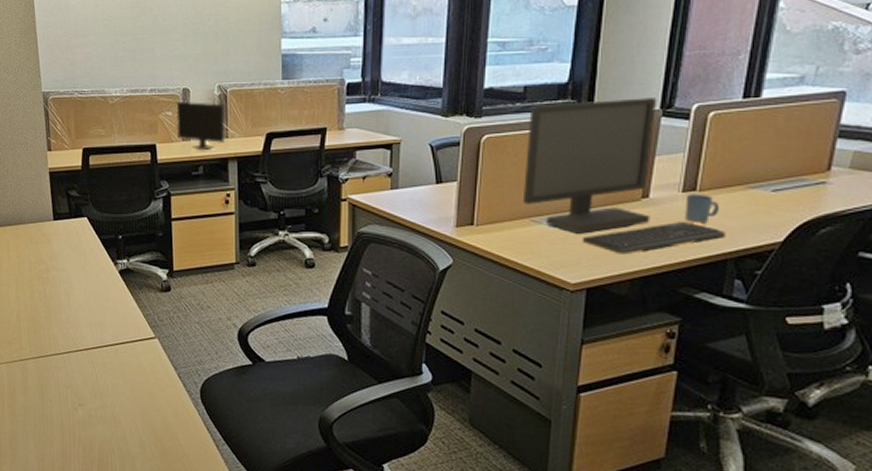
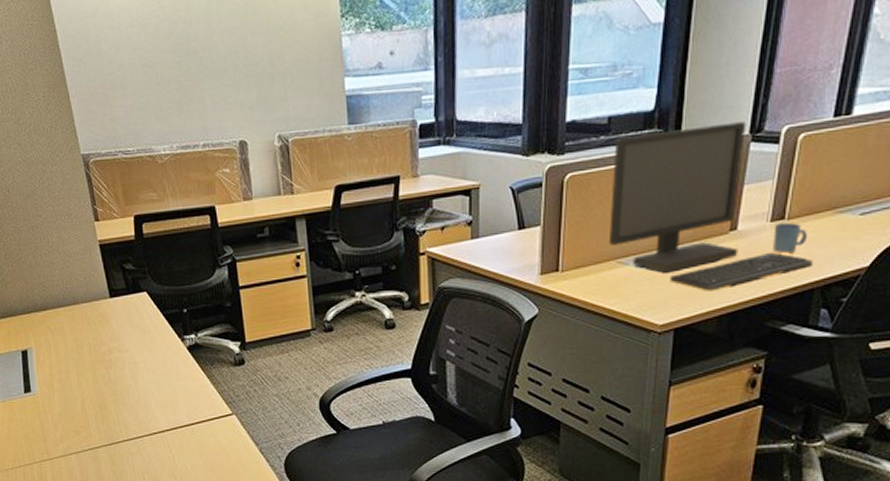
monitor: present [176,101,226,150] -> none [233,155,290,210]

